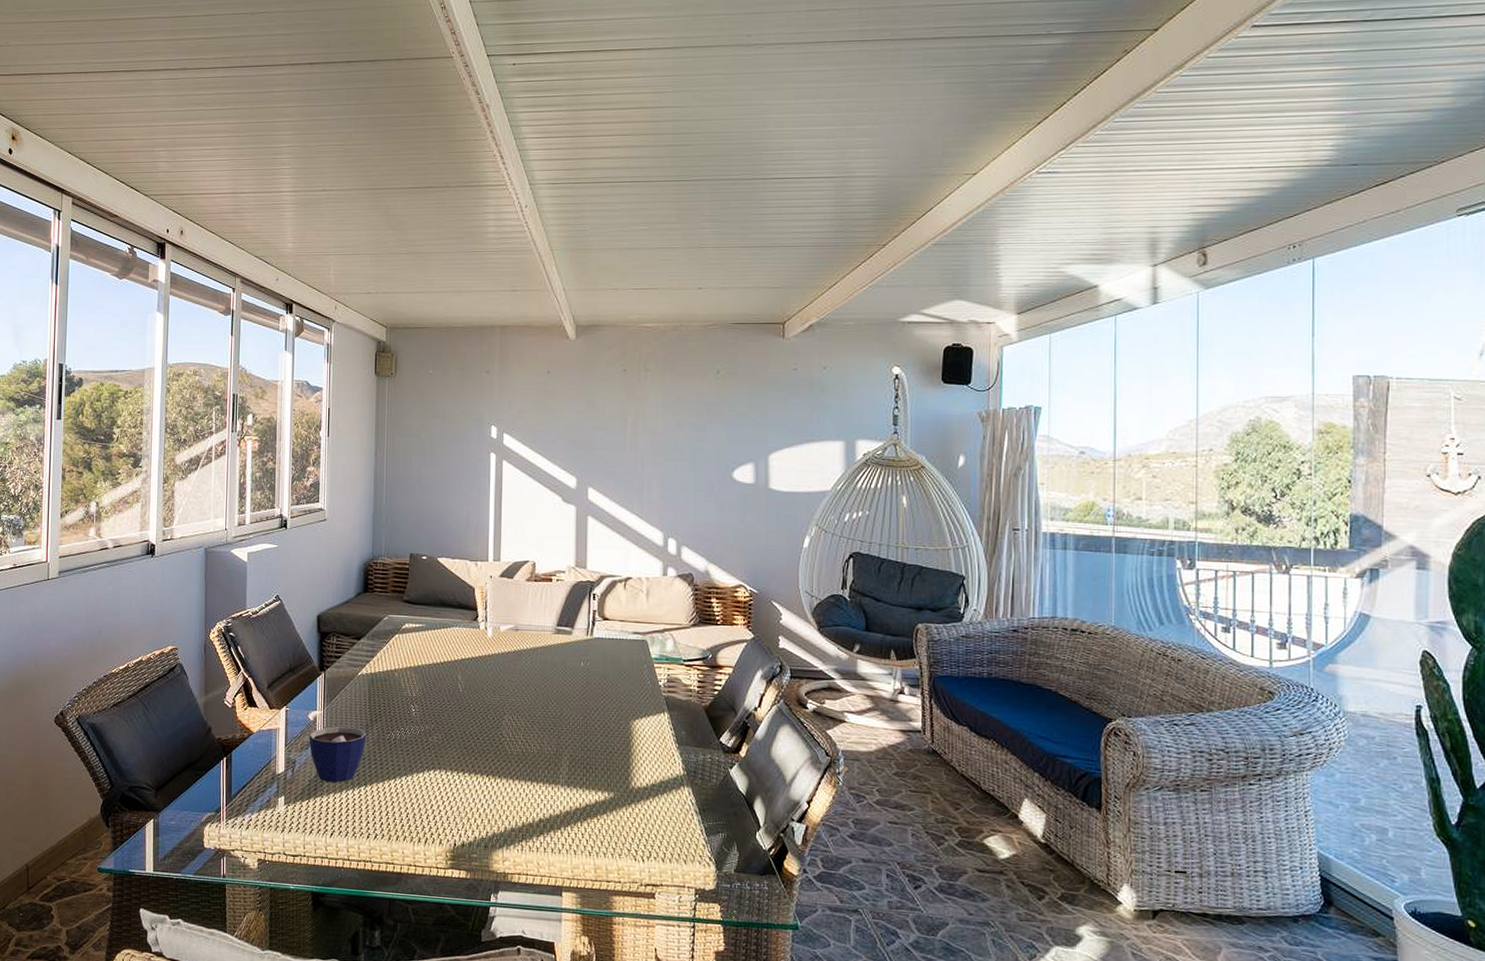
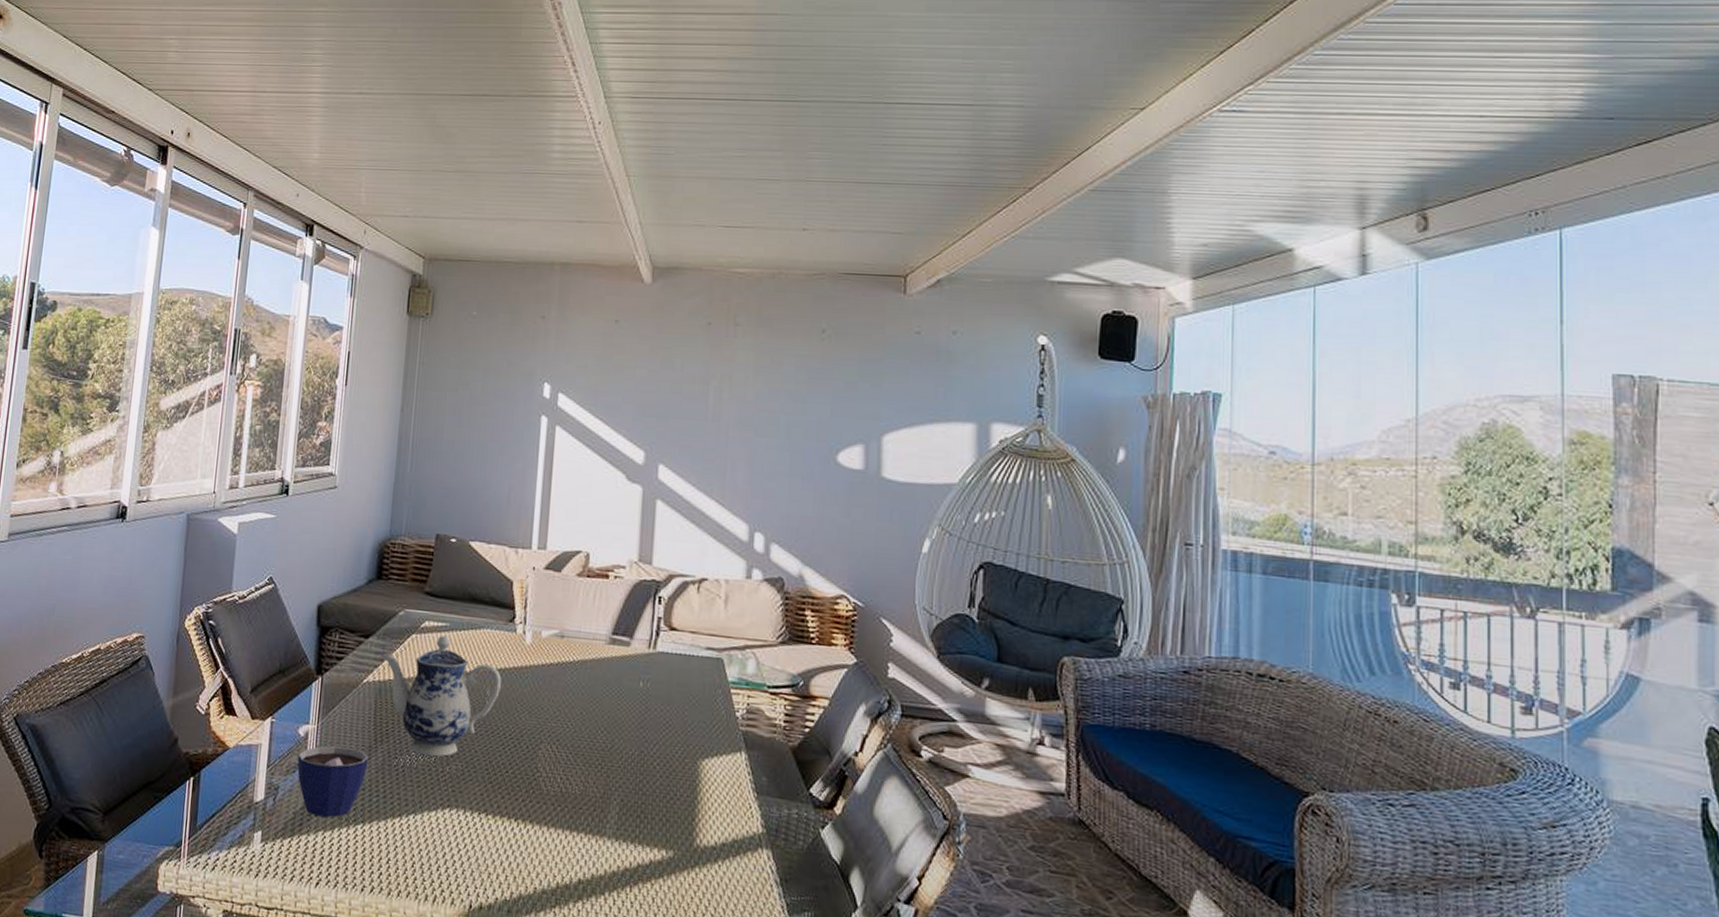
teapot: none [372,634,469,731] -> present [382,635,501,757]

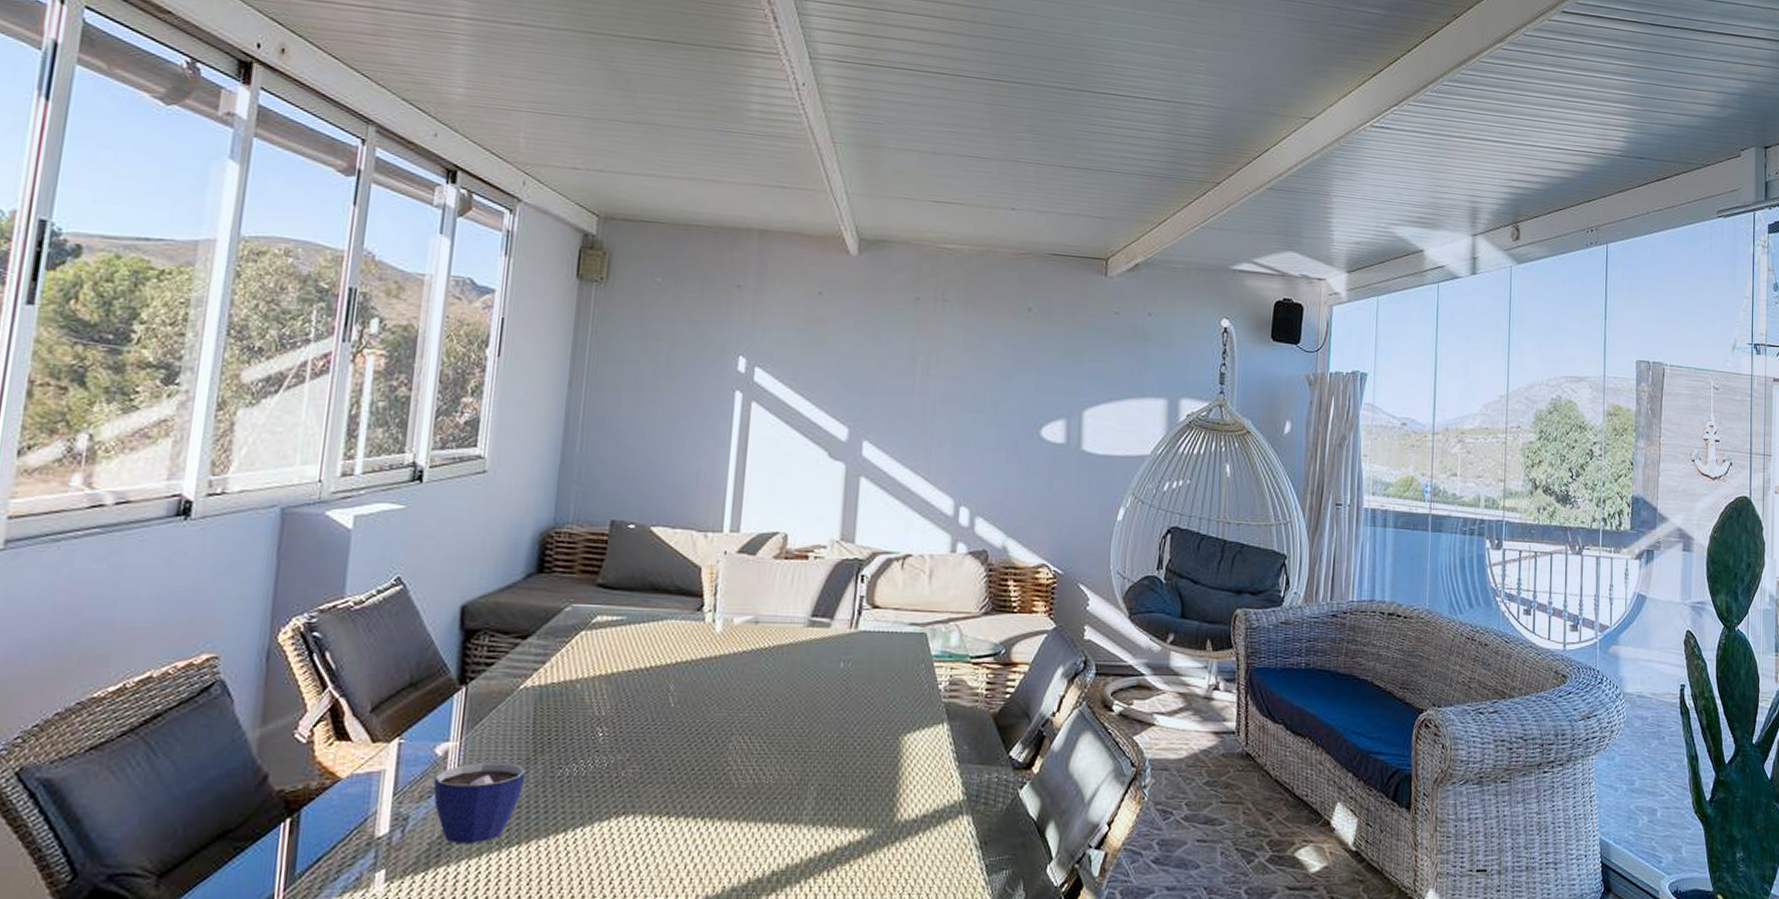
teapot: present [382,635,501,757] -> none [543,630,687,762]

